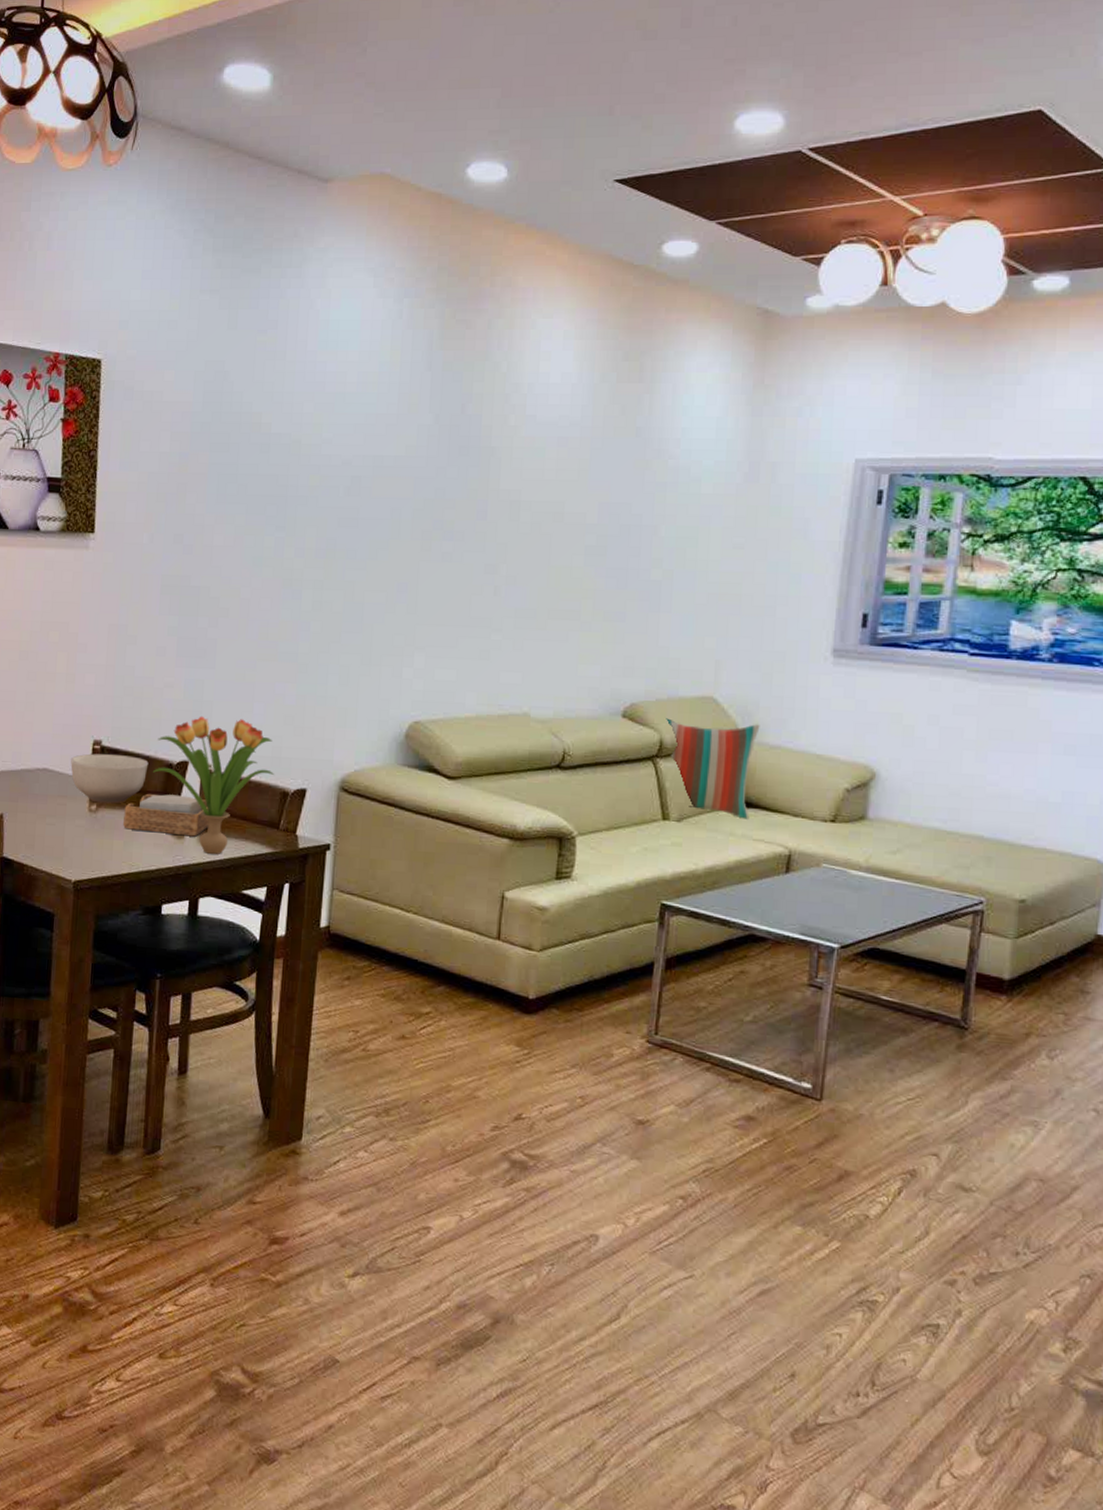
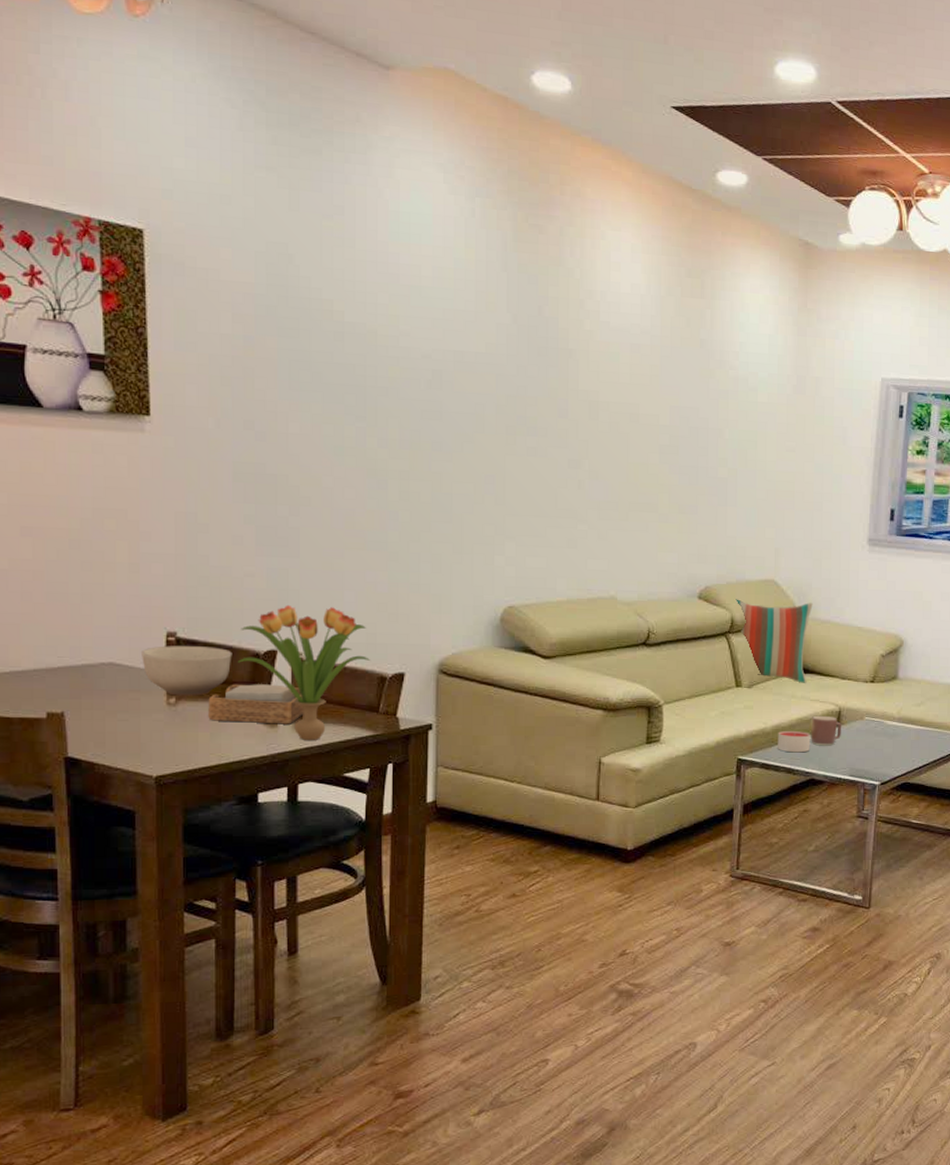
candle: none [710,874,752,902] -> present [778,730,811,753]
mug: none [752,858,791,896] -> present [811,715,841,746]

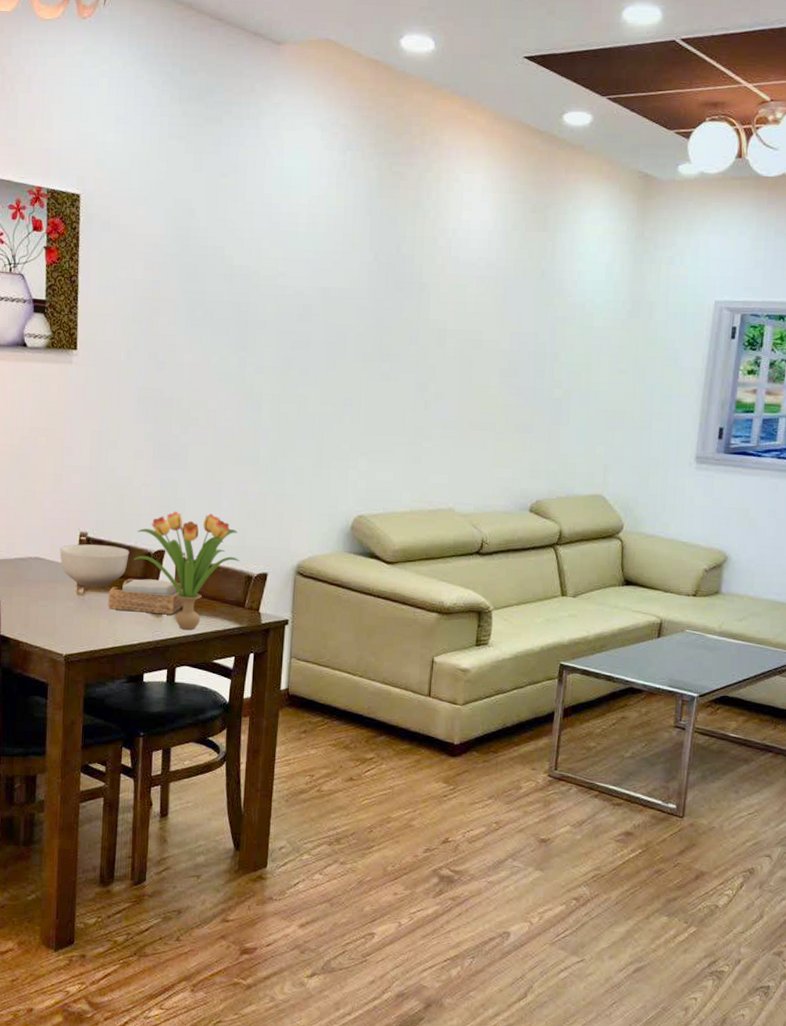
pillow: present [736,599,813,683] -> none [564,513,639,595]
candle: present [778,730,811,753] -> none [599,639,632,662]
mug: present [811,715,841,746] -> none [631,626,662,656]

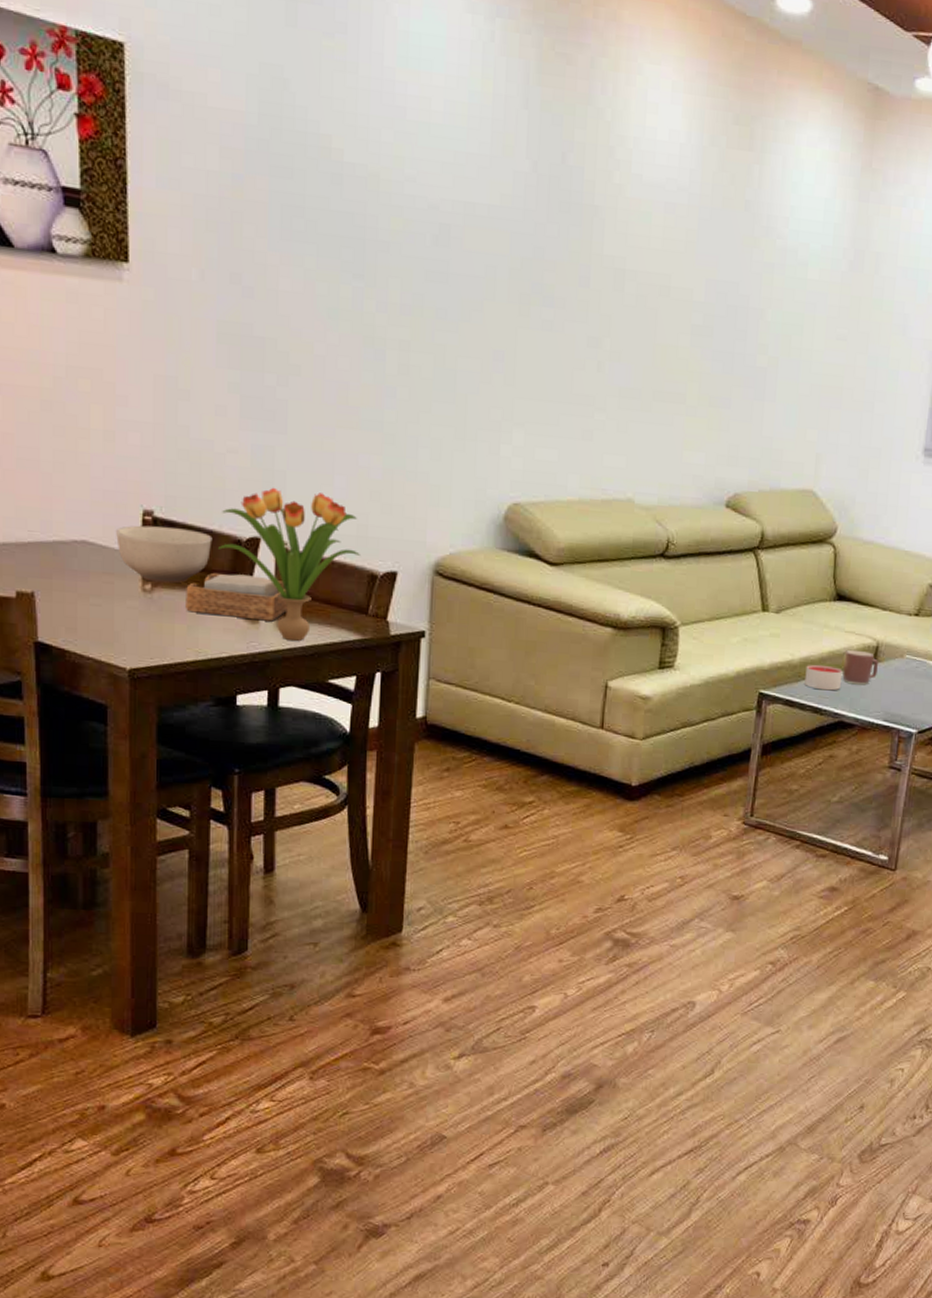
candle: none [599,639,632,662] -> present [804,664,843,691]
mug: none [631,626,662,656] -> present [842,649,878,686]

